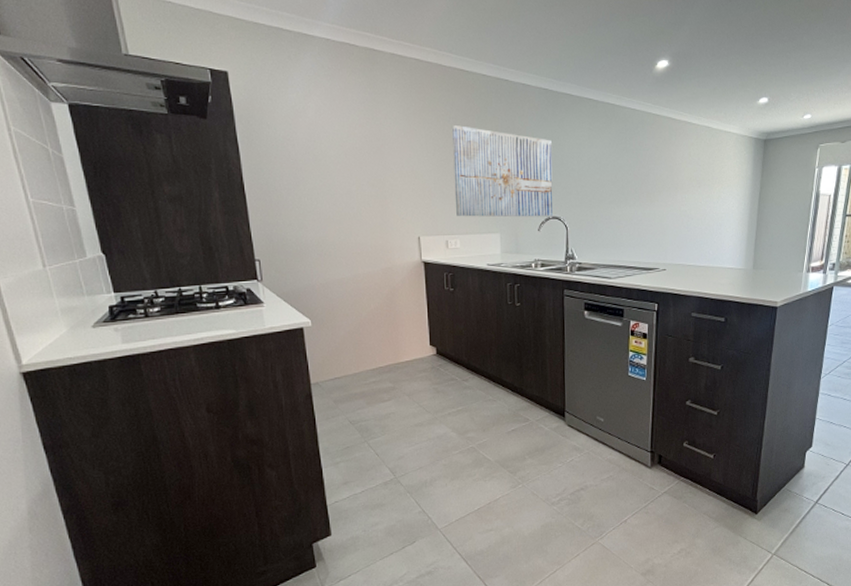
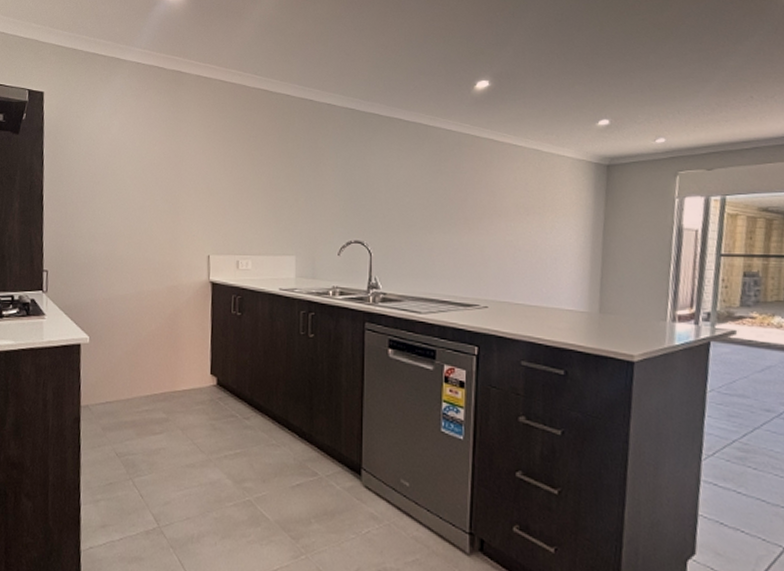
wall art: present [451,124,553,217] -> none [249,143,357,241]

